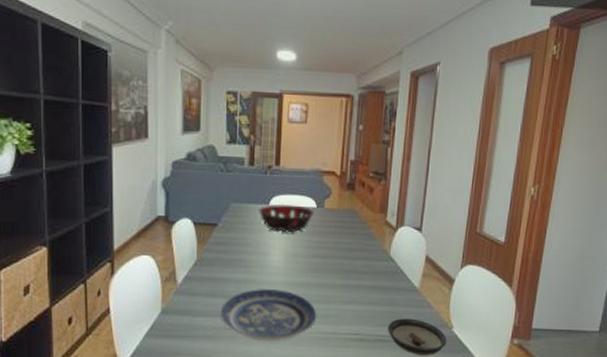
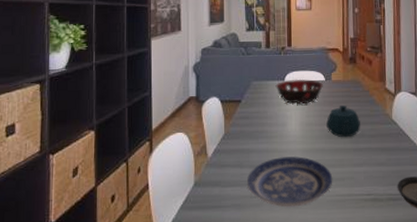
teapot: none [314,236,353,273] -> present [326,104,360,138]

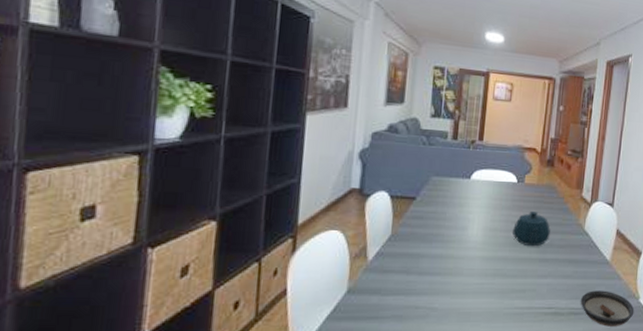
plate: present [246,156,333,208] -> none [412,264,513,320]
decorative bowl: present [275,79,323,105] -> none [459,178,514,208]

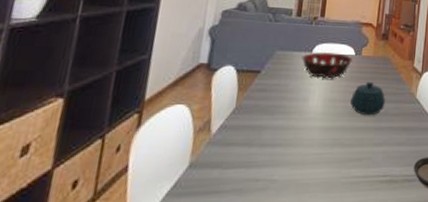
decorative bowl: none [459,178,514,208] -> present [301,51,352,79]

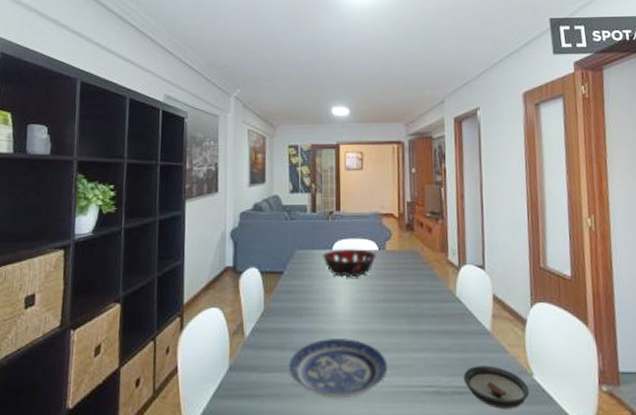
plate: none [253,135,350,192] -> present [288,338,388,399]
teapot: present [350,81,385,116] -> none [380,278,419,318]

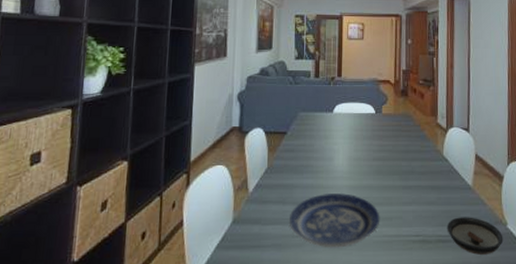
decorative bowl: present [322,248,376,278] -> none [323,111,373,138]

